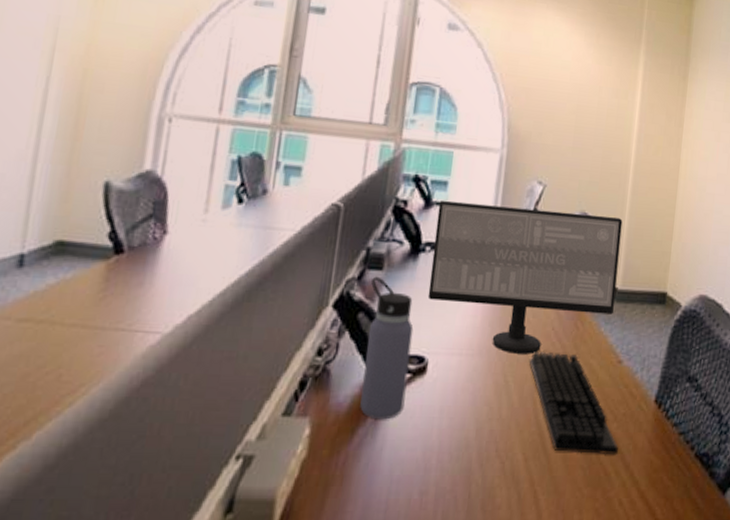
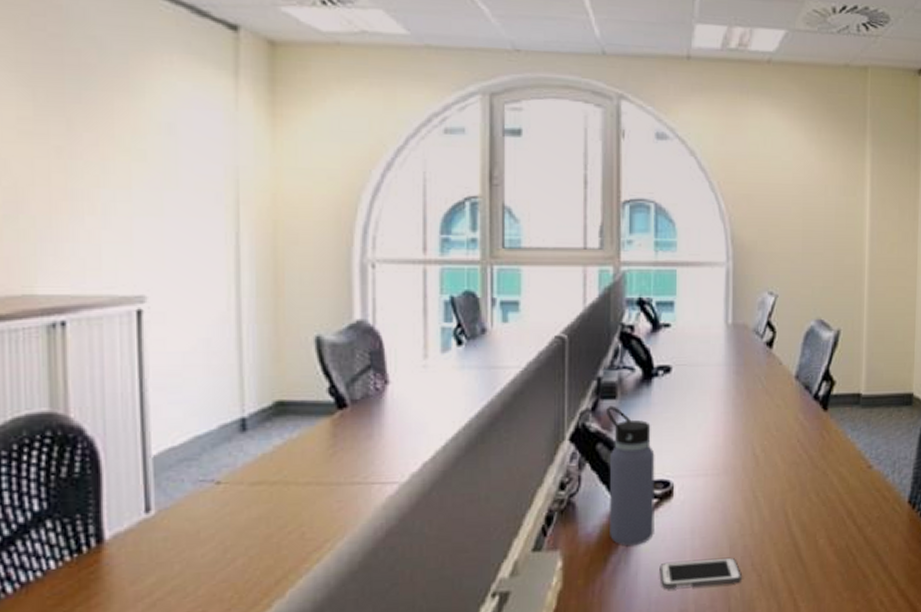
cell phone: none [404,440,485,468] -> present [659,557,741,589]
computer monitor: present [427,200,623,354] -> none [666,321,861,469]
keyboard: present [529,352,618,454] -> none [776,464,875,560]

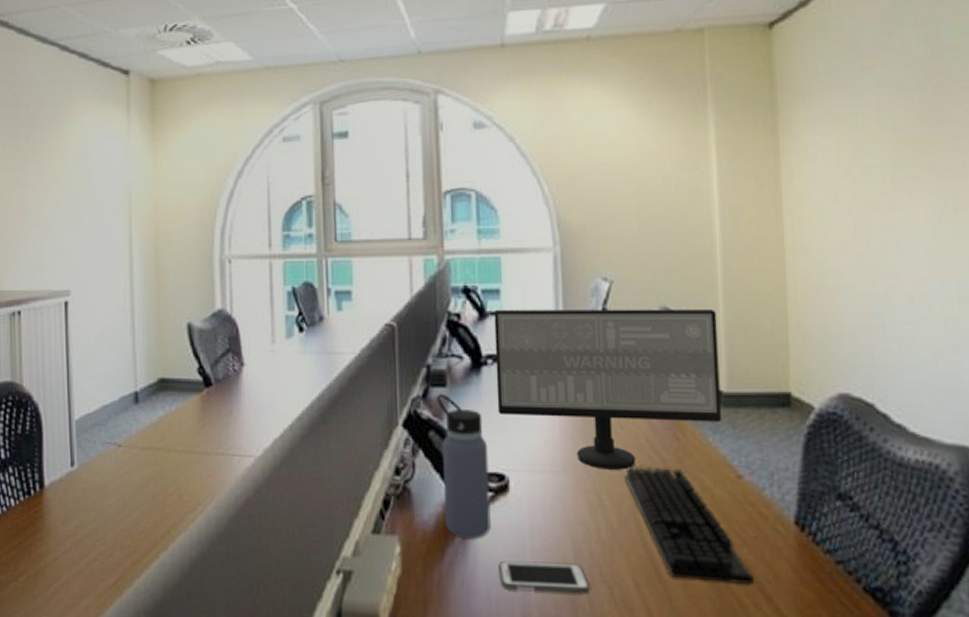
computer monitor: none [666,321,861,469] -> present [494,308,721,470]
keyboard: none [776,464,875,560] -> present [623,467,754,584]

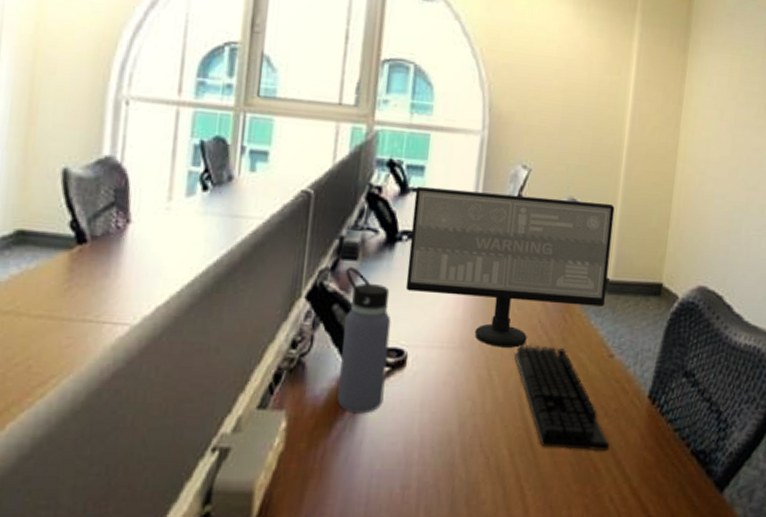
cell phone: present [498,560,590,593] -> none [384,434,469,463]

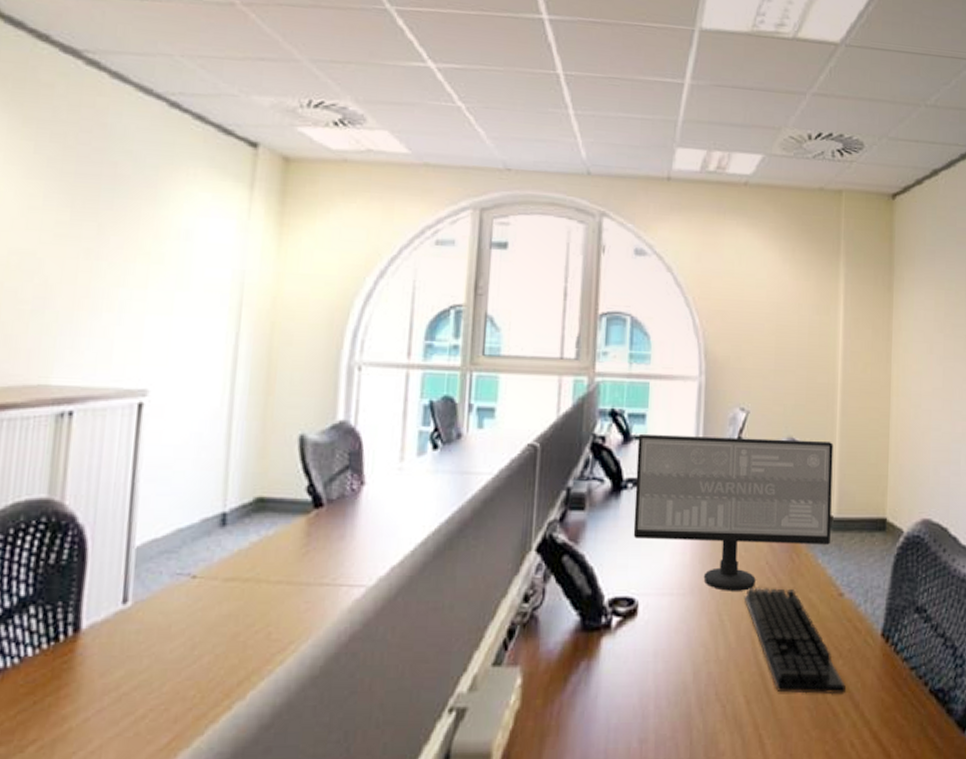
water bottle: present [337,266,391,414] -> none [571,517,621,666]

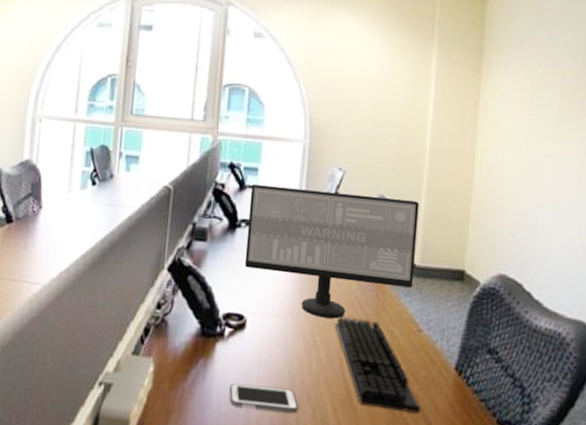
cell phone: none [620,684,705,715] -> present [229,383,298,412]

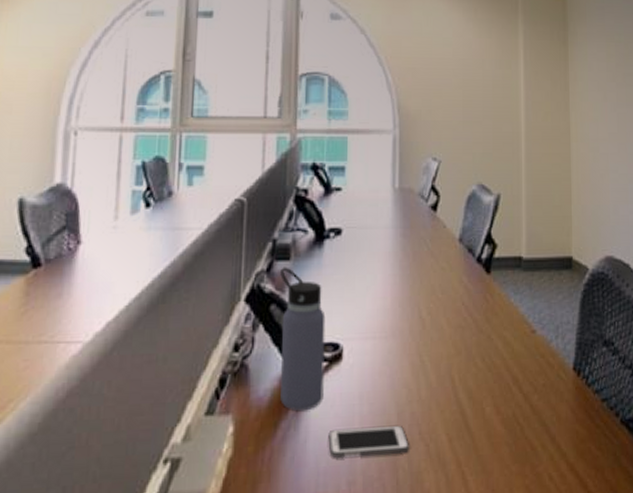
water bottle: none [192,246,234,365] -> present [280,267,326,411]
computer monitor: present [244,183,419,319] -> none [336,185,521,333]
keyboard: present [334,317,420,413] -> none [442,328,542,429]

